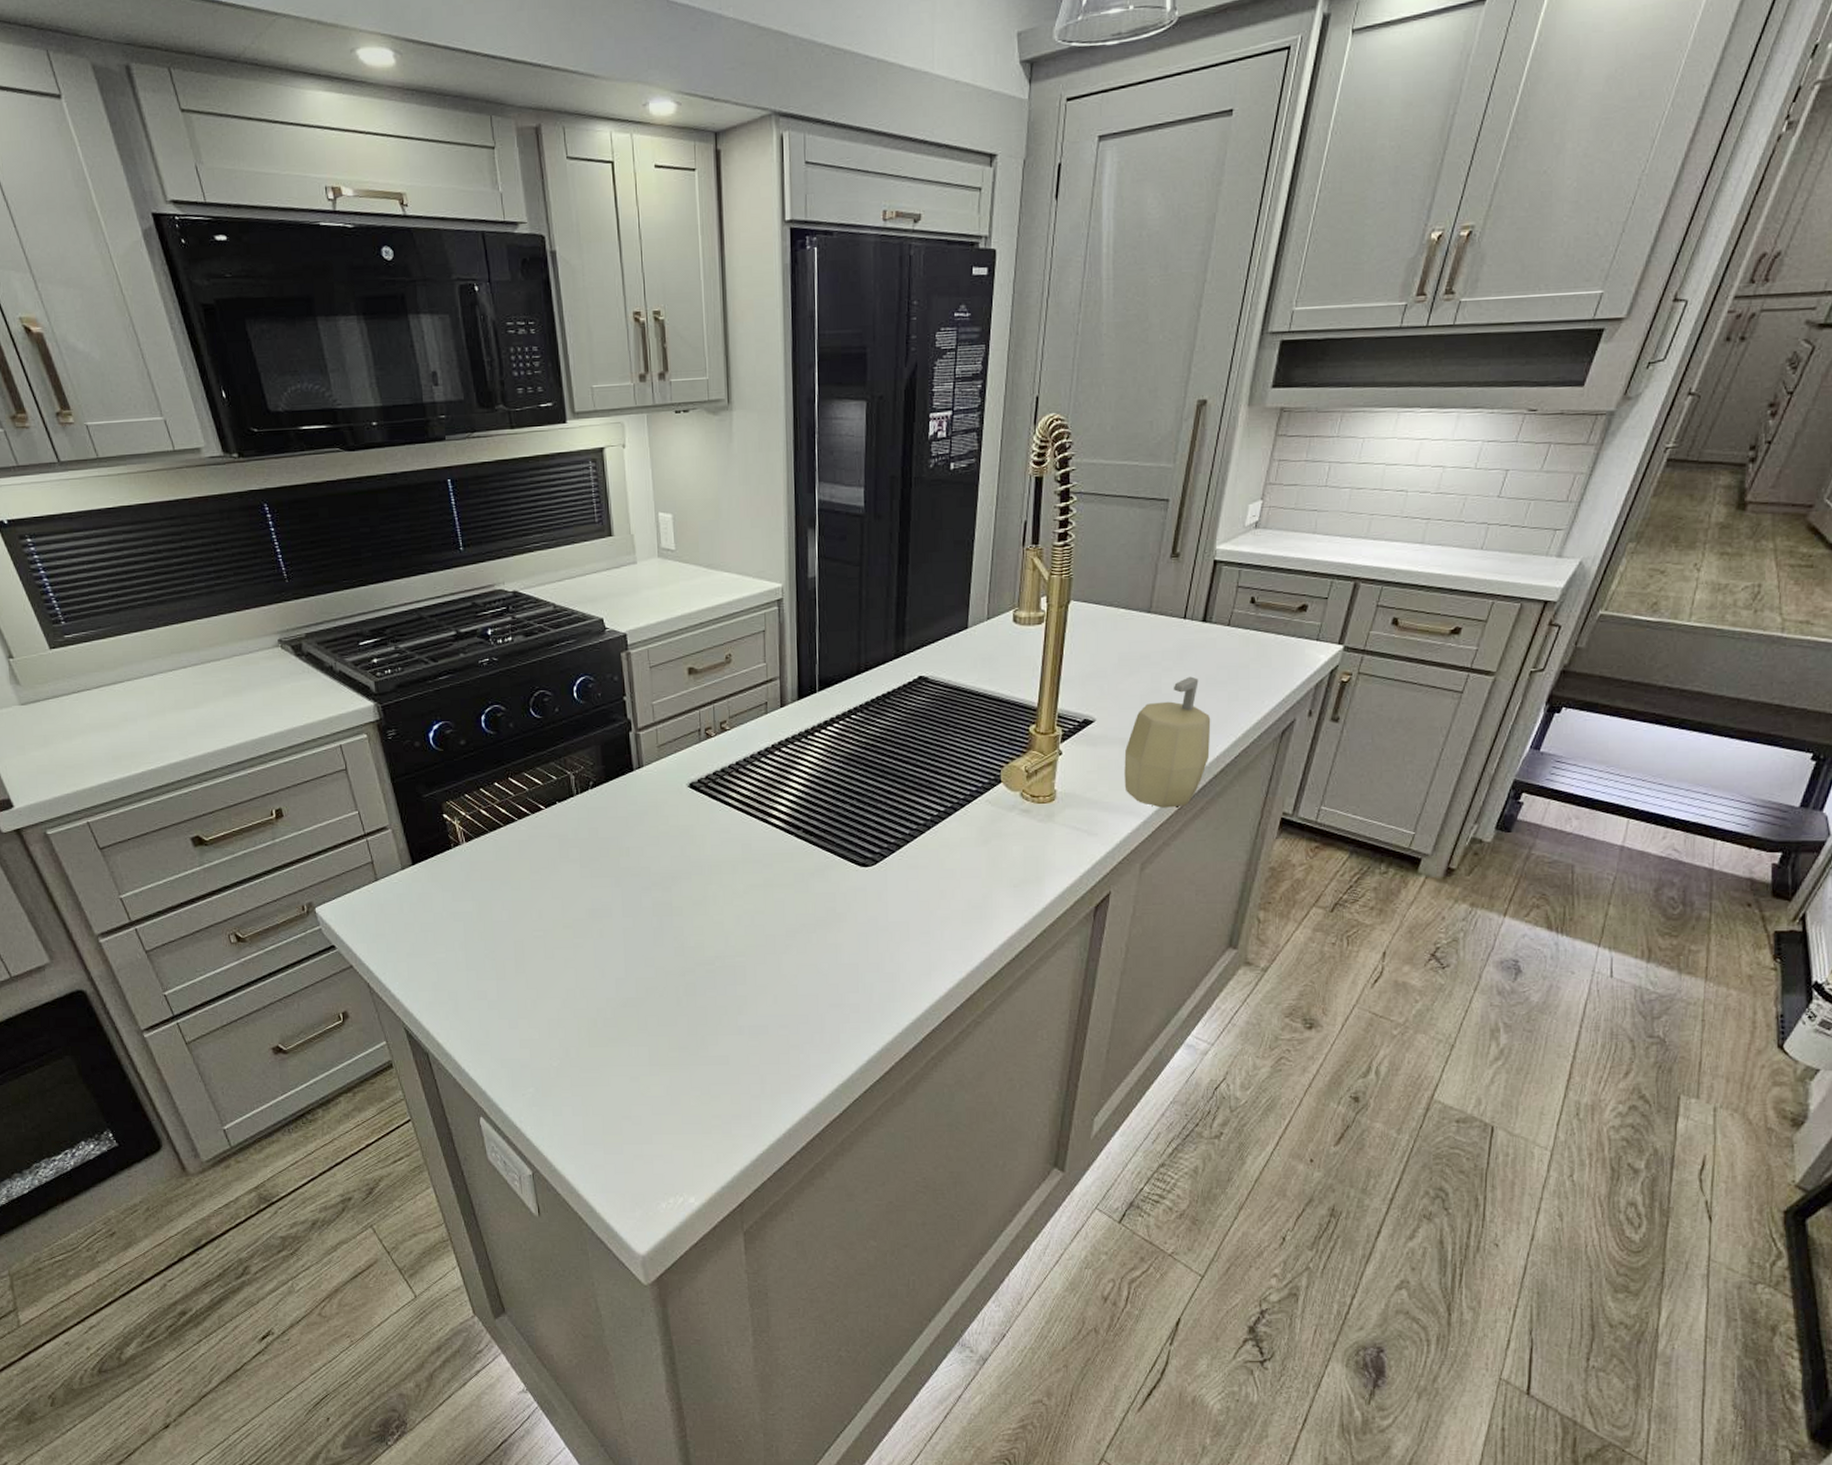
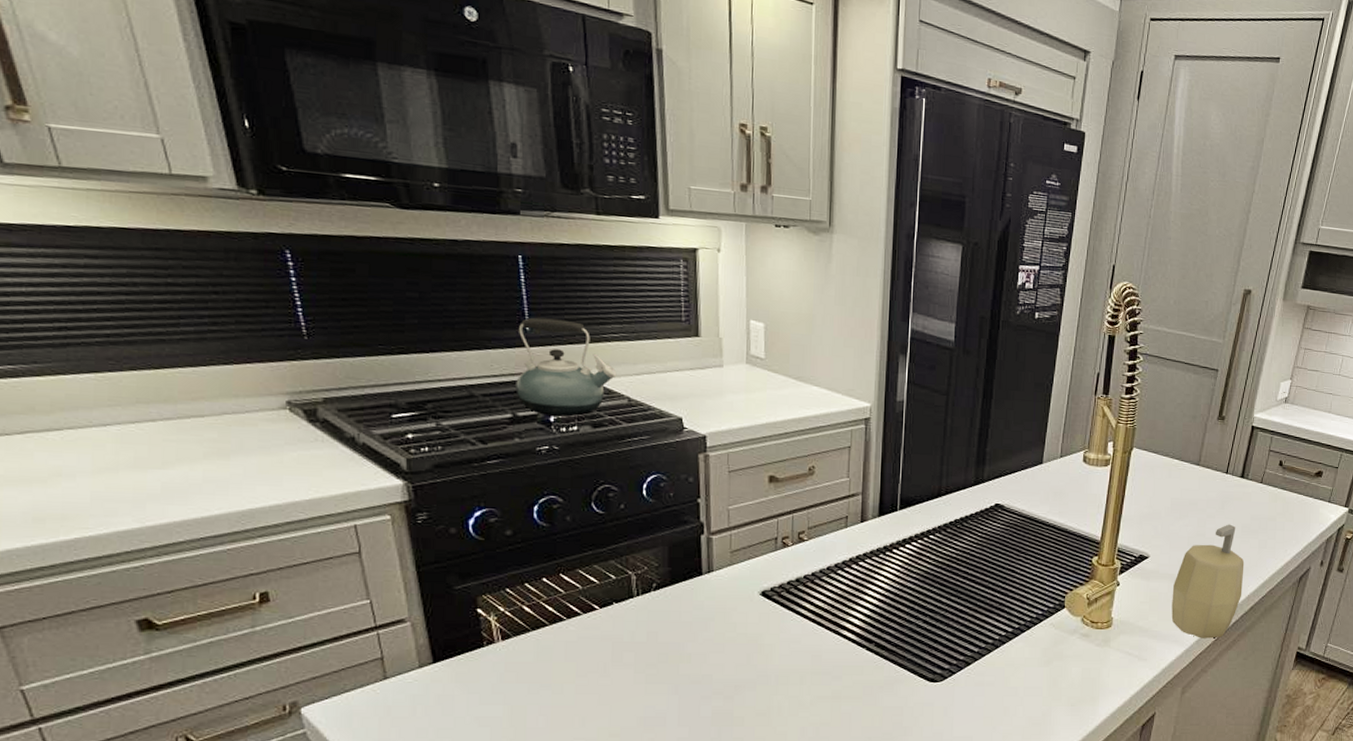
kettle: none [454,536,542,629] -> present [515,317,617,417]

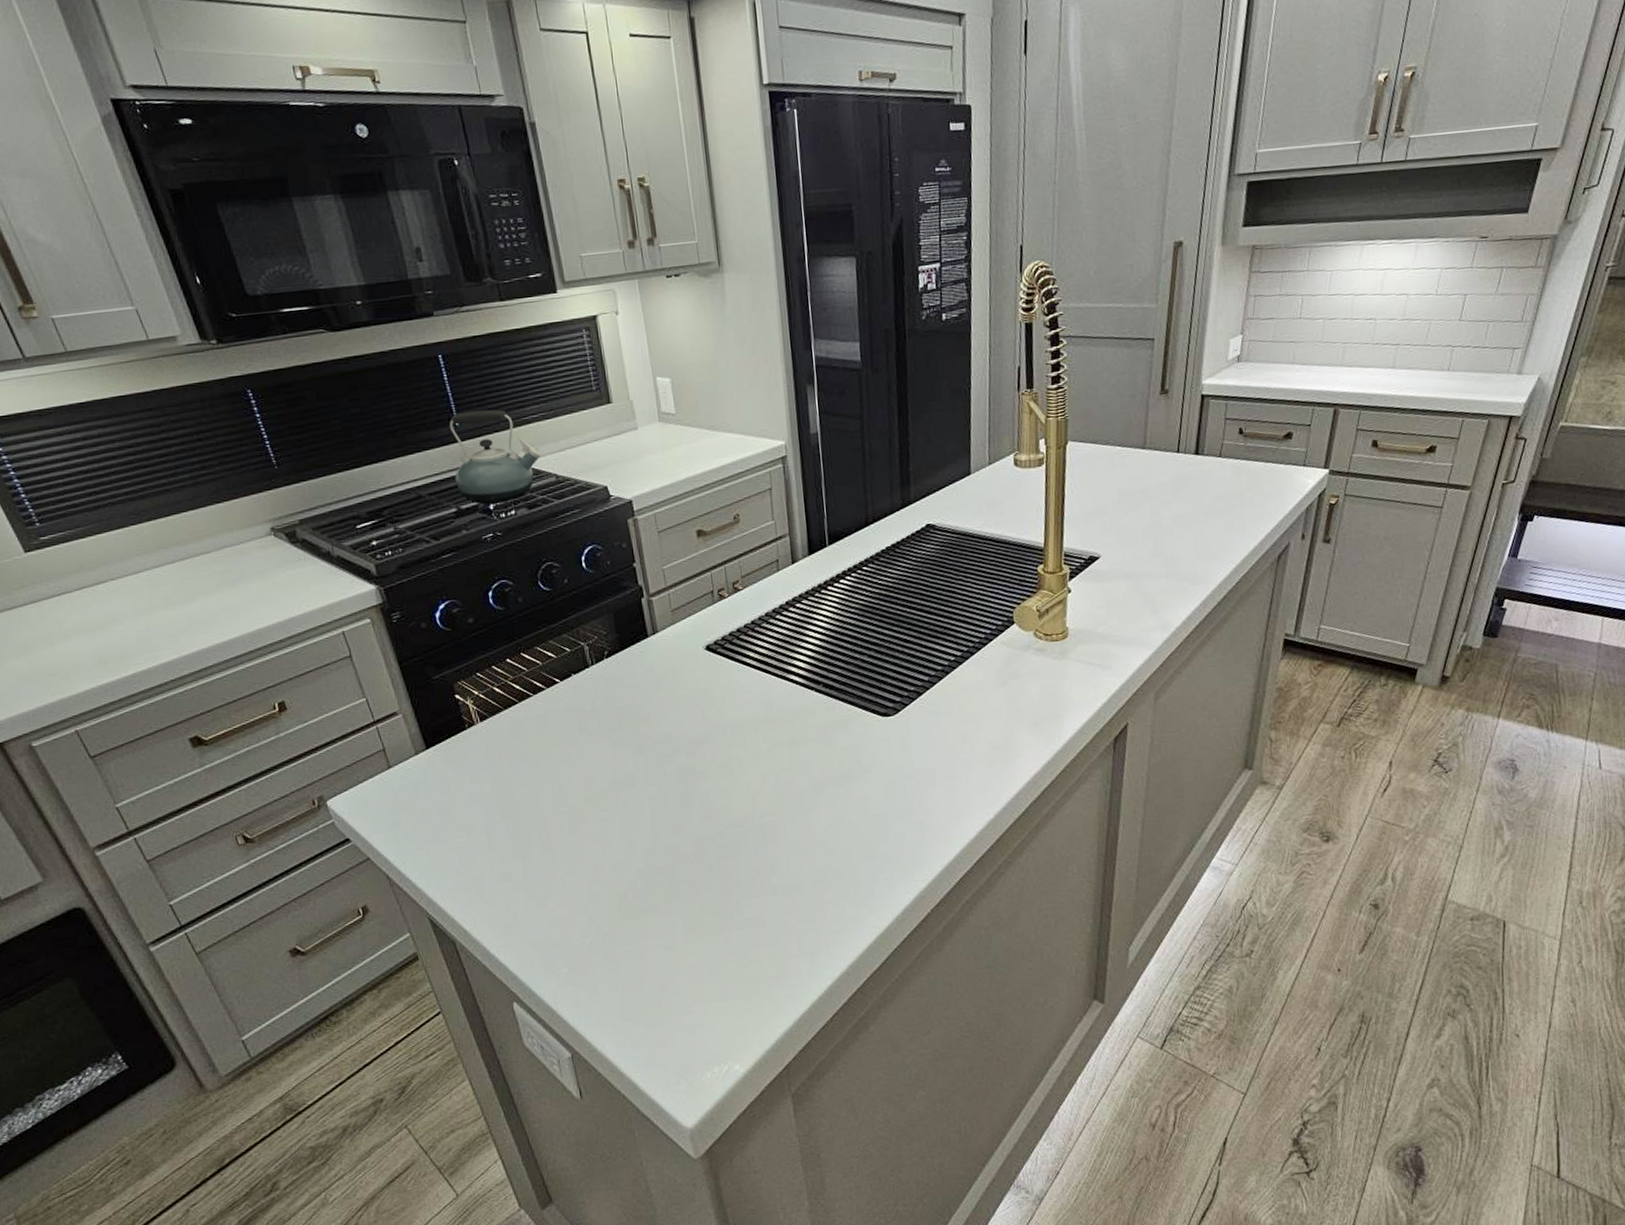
soap dispenser: present [1171,524,1245,639] -> none [1130,508,1212,638]

